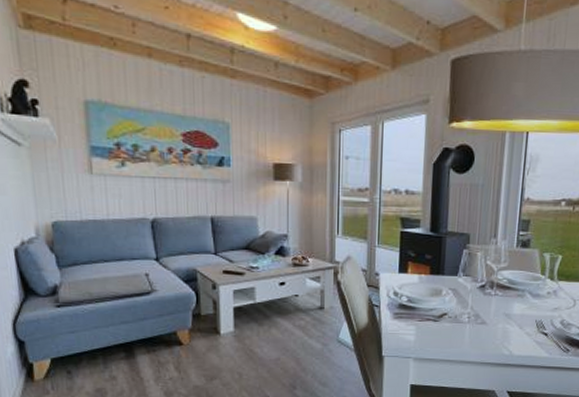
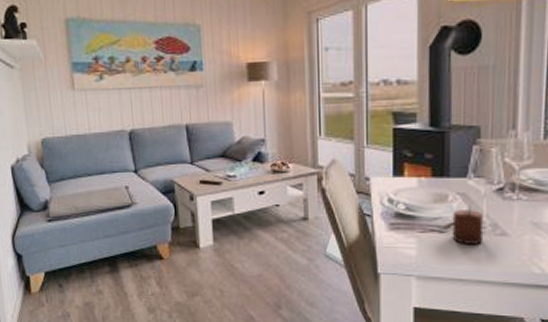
candle: none [443,299,470,331] -> present [452,205,485,244]

